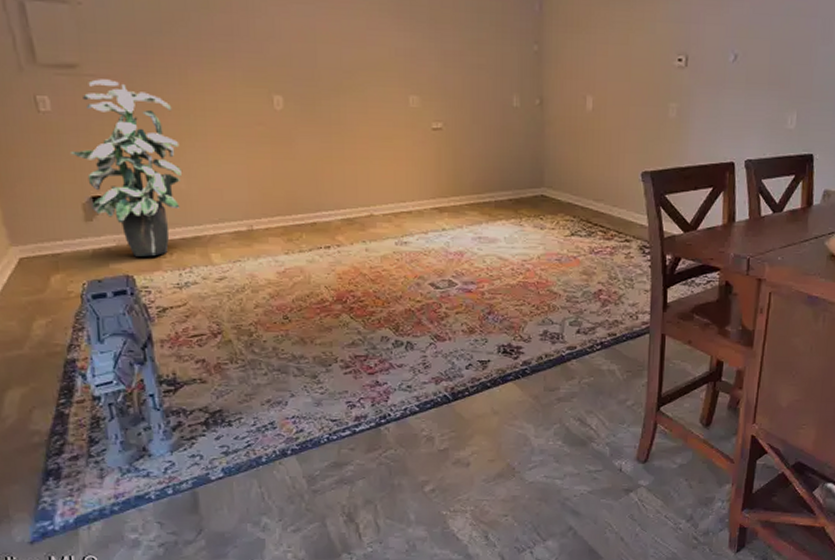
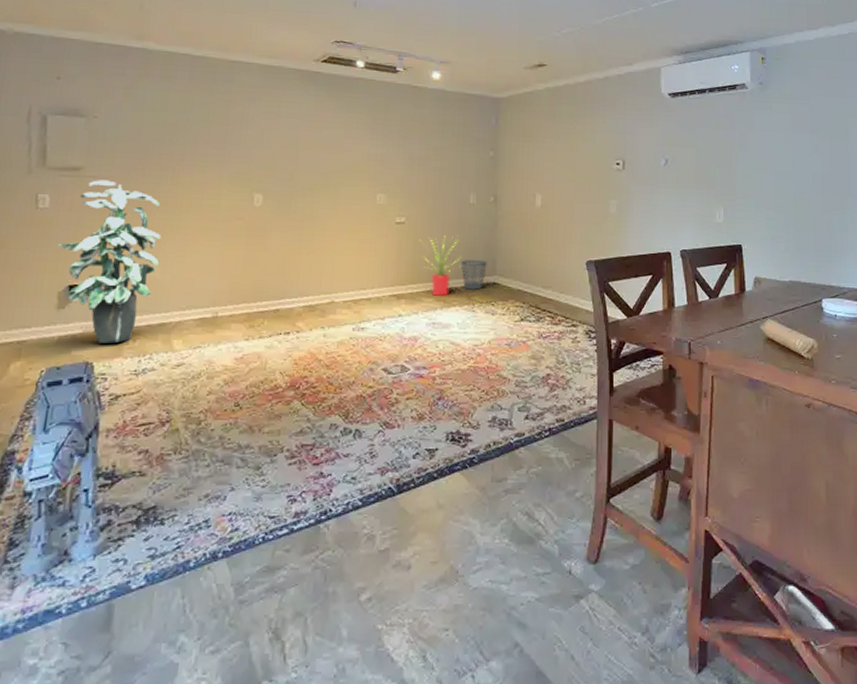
house plant: none [459,143,506,211] -> present [419,235,462,297]
wastebasket: none [505,169,534,203] -> present [460,259,487,290]

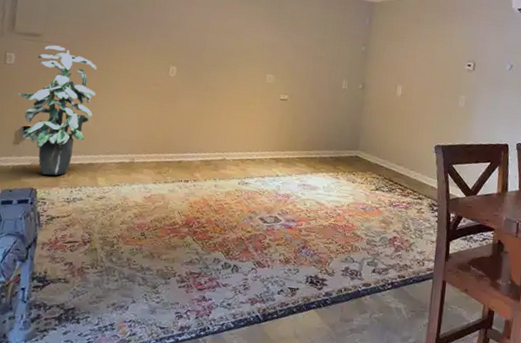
house plant: present [419,235,462,297] -> none [298,113,332,164]
wastebasket: present [460,259,487,290] -> none [330,134,352,161]

